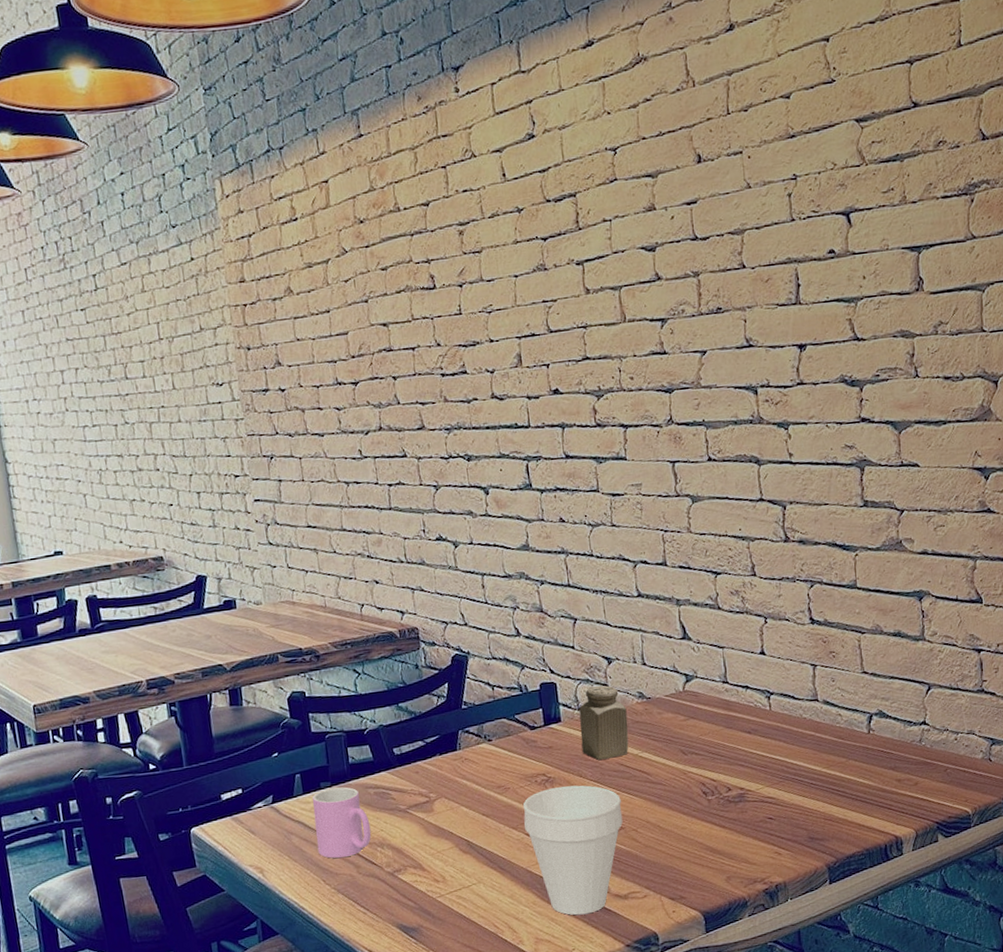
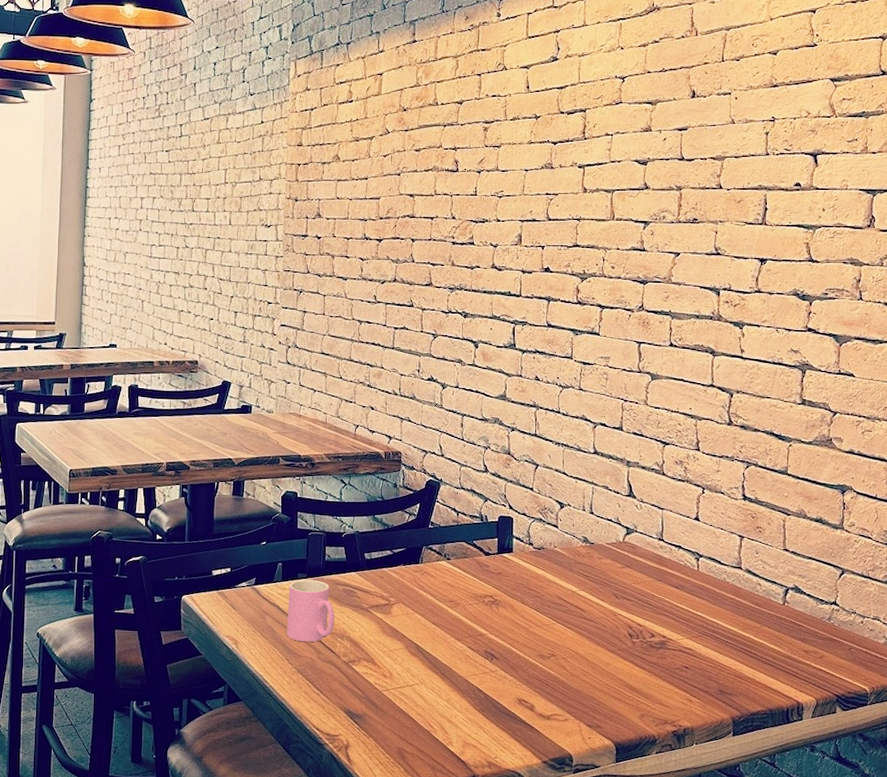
cup: present [522,785,623,916] -> none [468,609,556,728]
salt shaker: present [579,685,629,761] -> none [528,526,571,592]

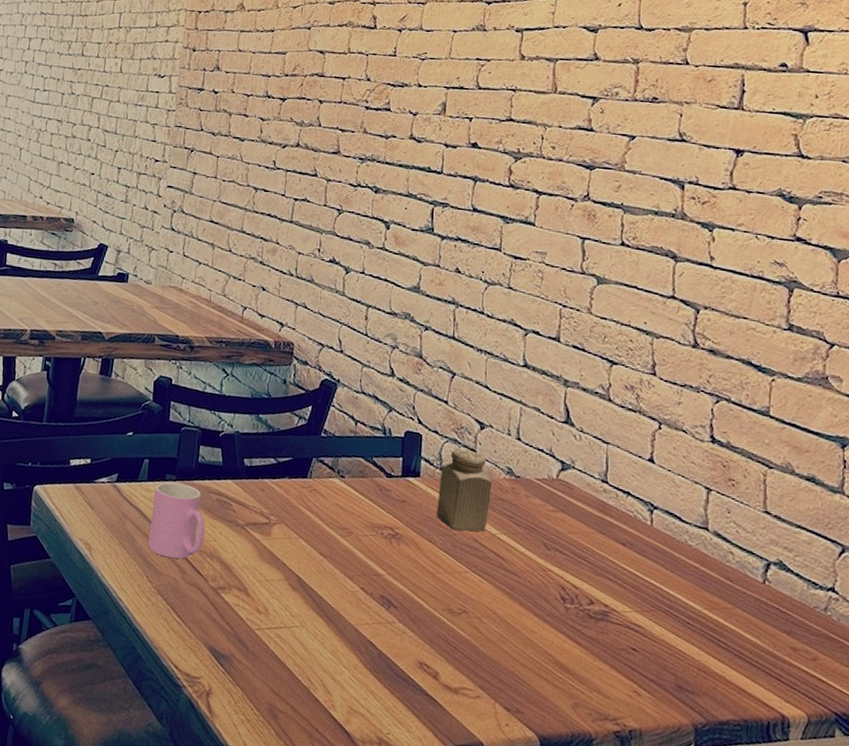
salt shaker: none [528,526,571,592] -> present [437,449,492,532]

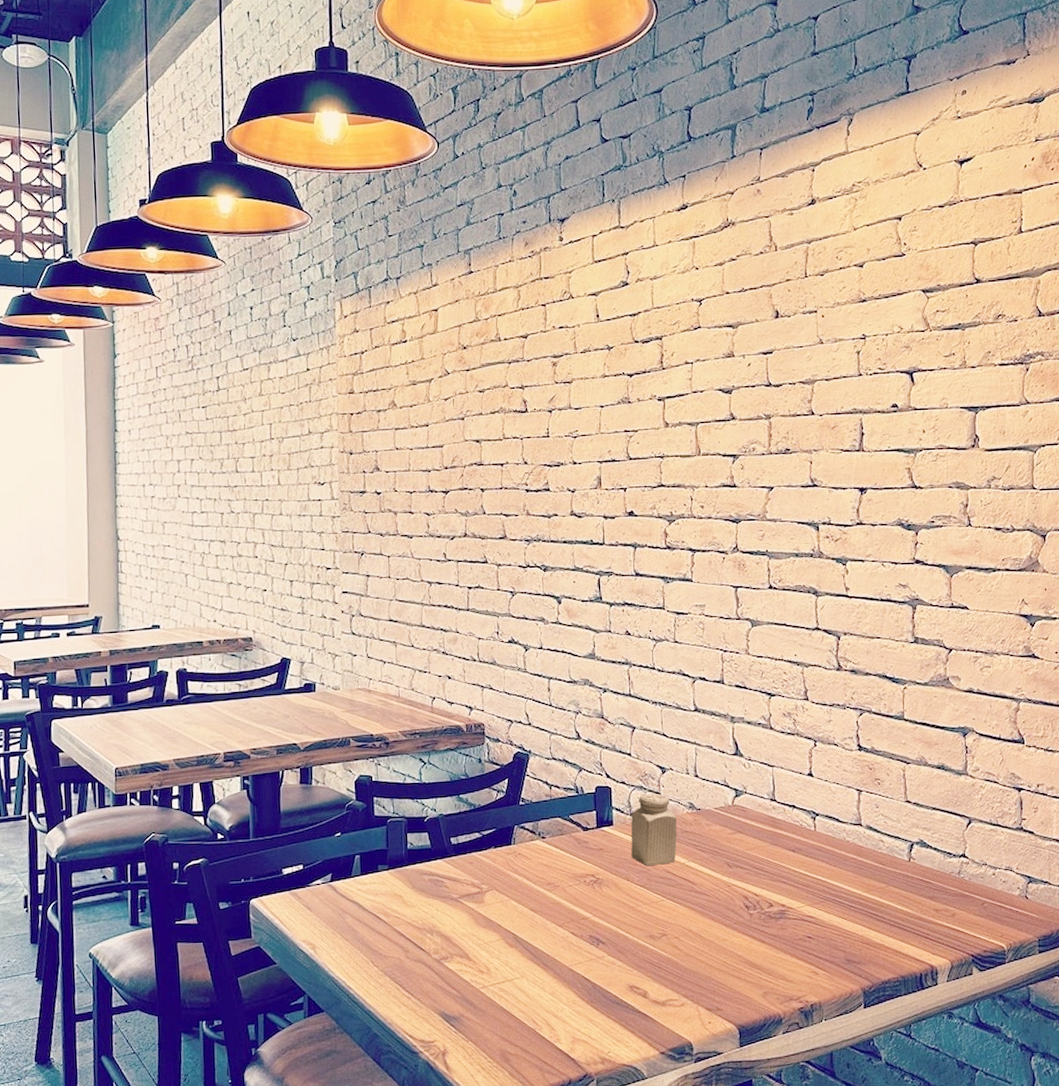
cup: present [148,482,205,559] -> none [369,871,423,941]

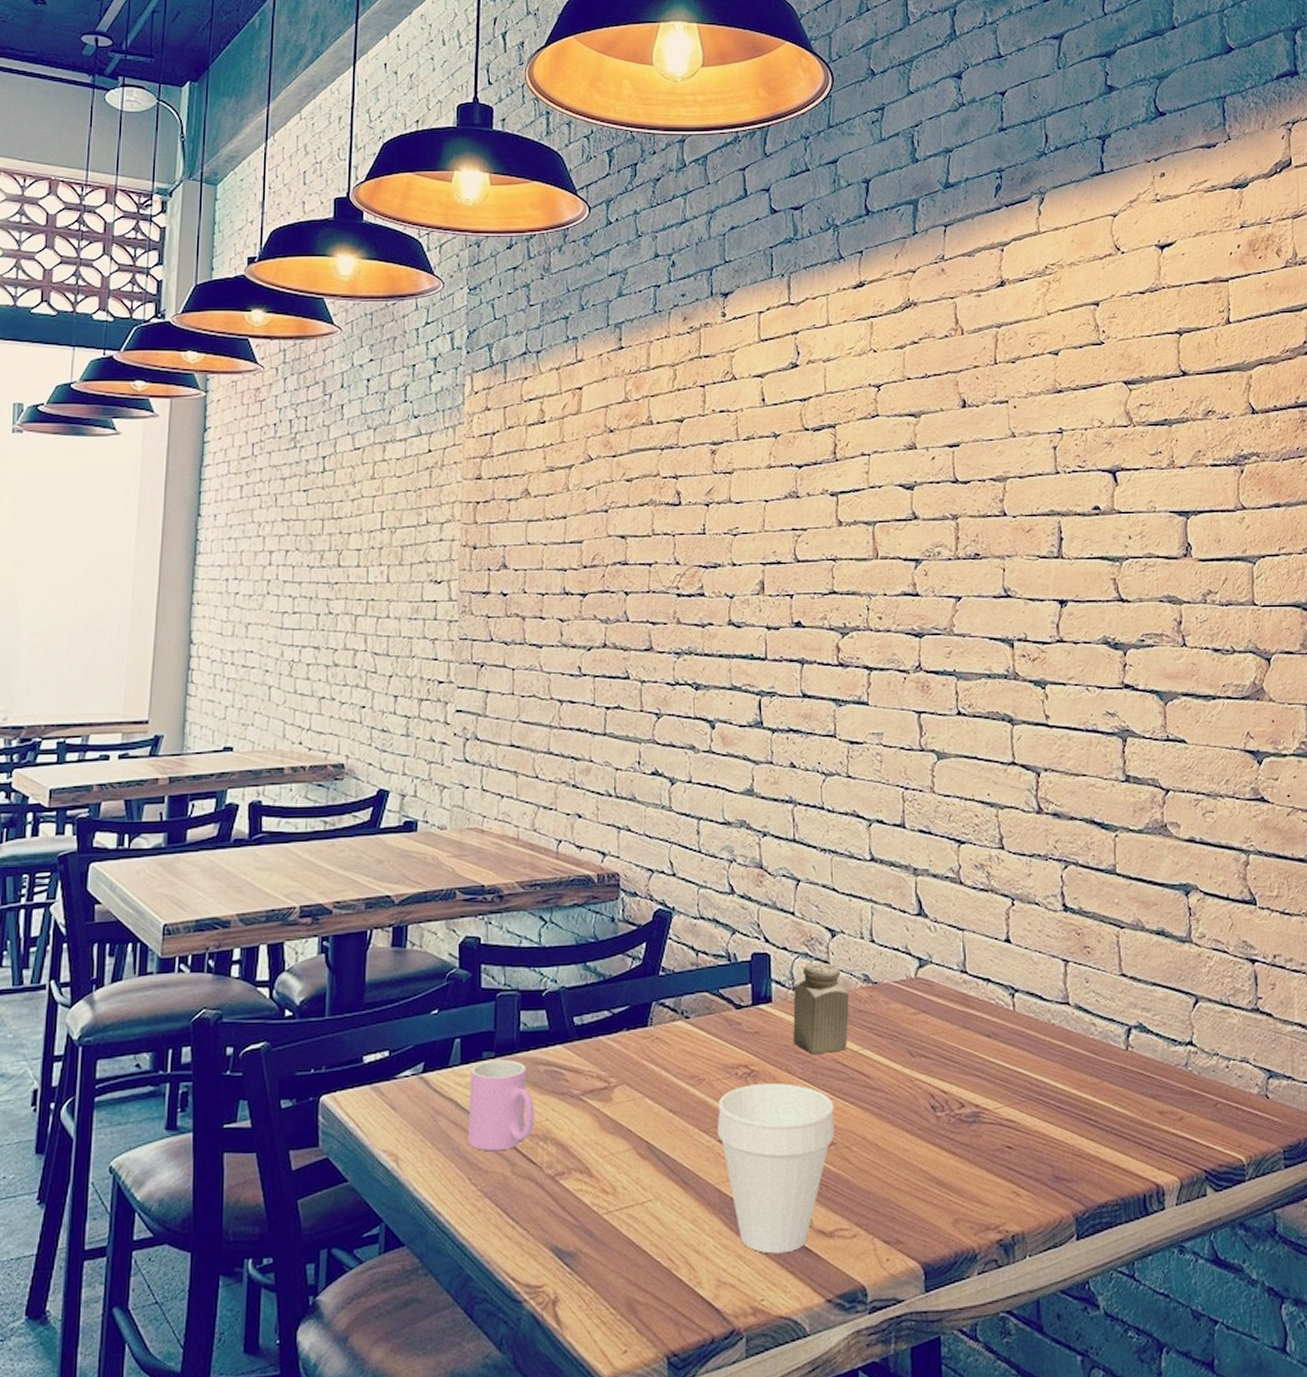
cup: none [369,871,423,941] -> present [468,1060,535,1152]
cup: none [570,888,666,1018] -> present [718,1082,835,1254]

